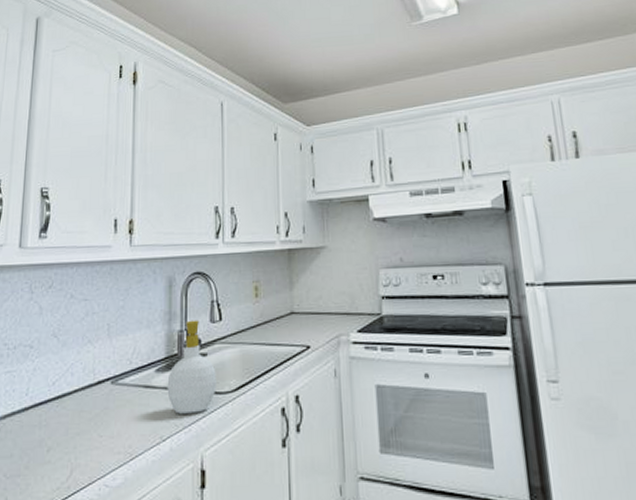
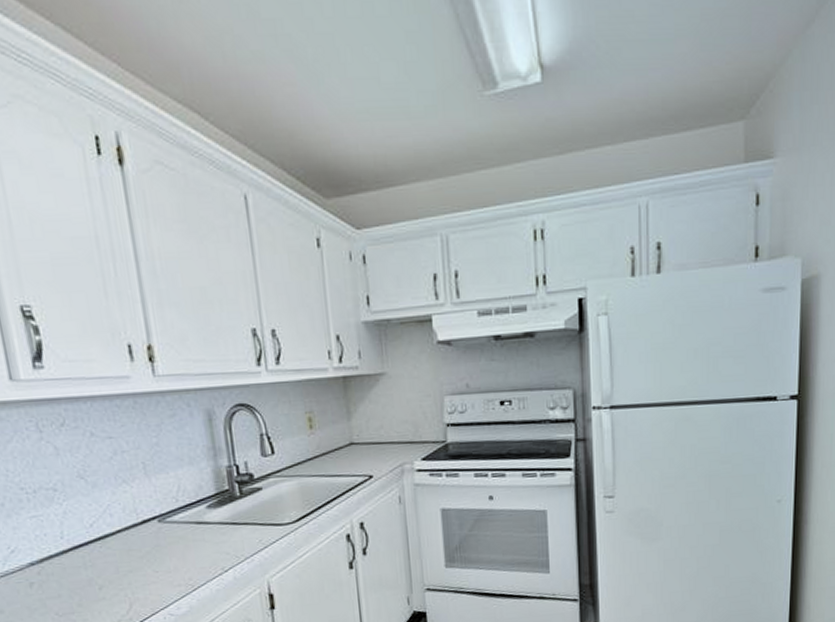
soap bottle: present [167,320,216,414] -> none [221,454,276,546]

